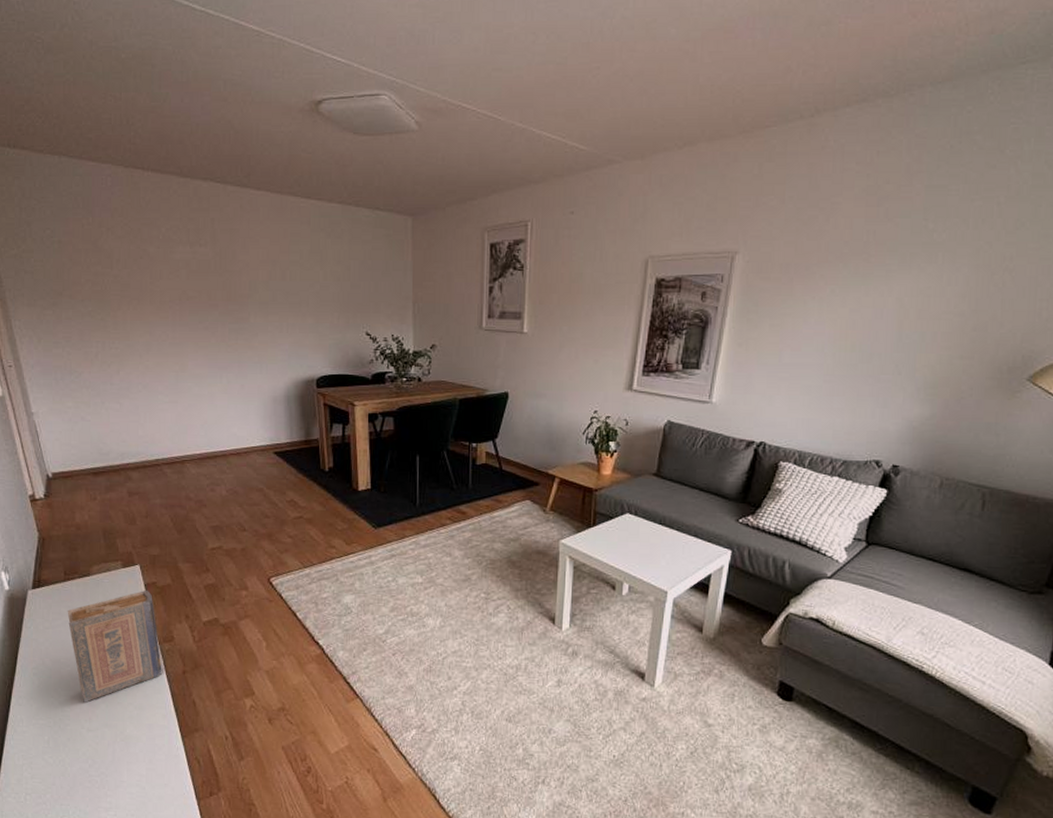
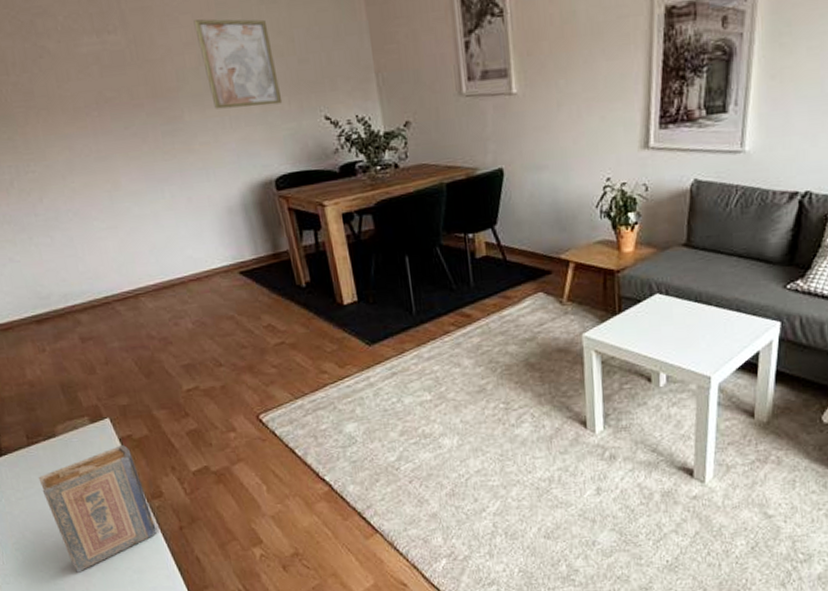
wall art: none [271,244,333,318] -> present [193,19,283,109]

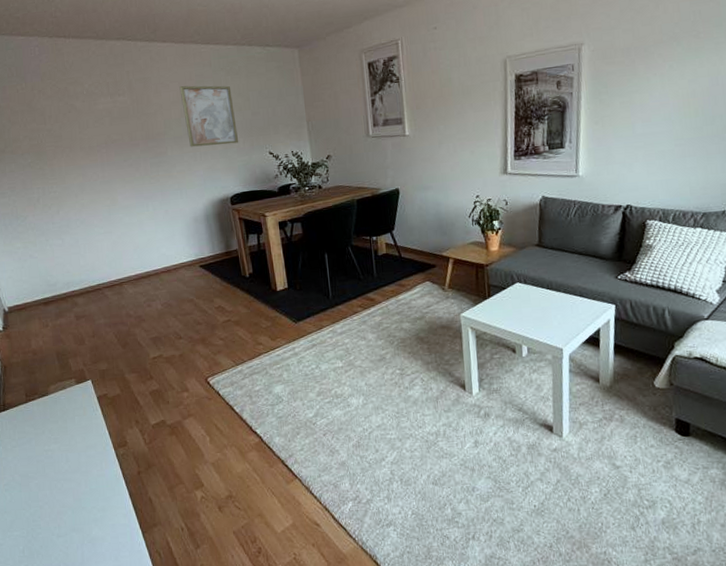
book: present [38,445,157,573] -> none [31,402,119,511]

